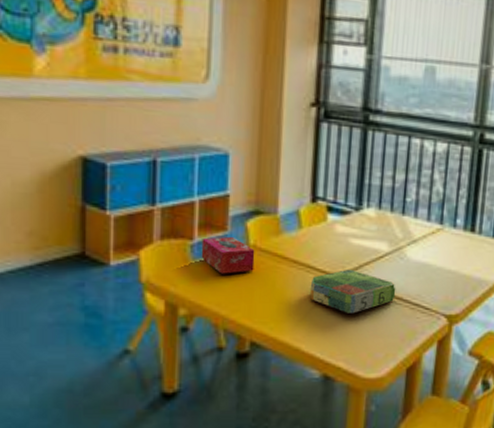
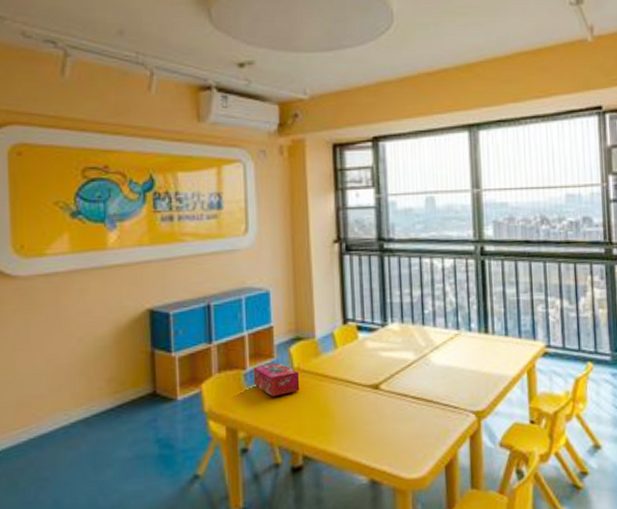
board game: present [309,269,396,314] -> none [350,379,426,420]

